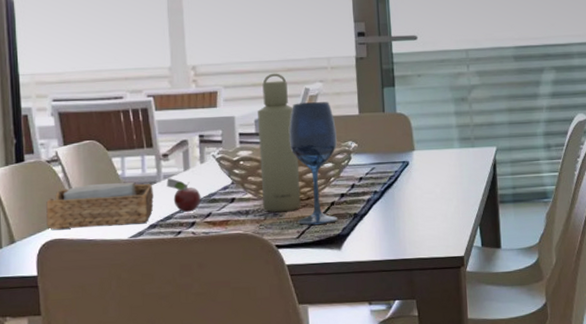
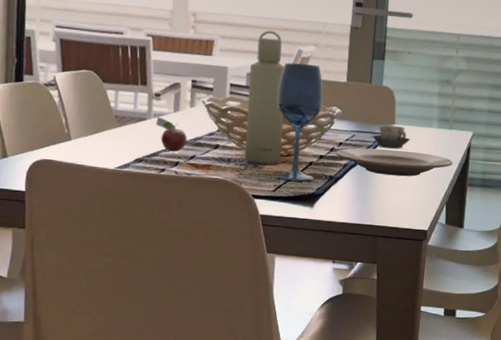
napkin holder: present [46,181,154,230] -> none [38,112,143,157]
plate: none [357,175,481,205] -> present [335,147,453,177]
cup: none [392,151,432,176] -> present [372,125,410,149]

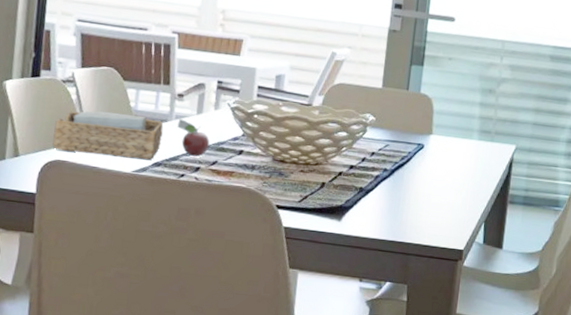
napkin holder: none [38,112,143,157] -> present [52,111,164,160]
bottle: present [245,30,285,165] -> none [270,30,317,174]
wineglass: present [275,62,323,182] -> none [302,65,357,193]
plate: present [335,147,453,177] -> none [367,158,494,191]
cup: present [372,125,410,149] -> none [407,135,448,161]

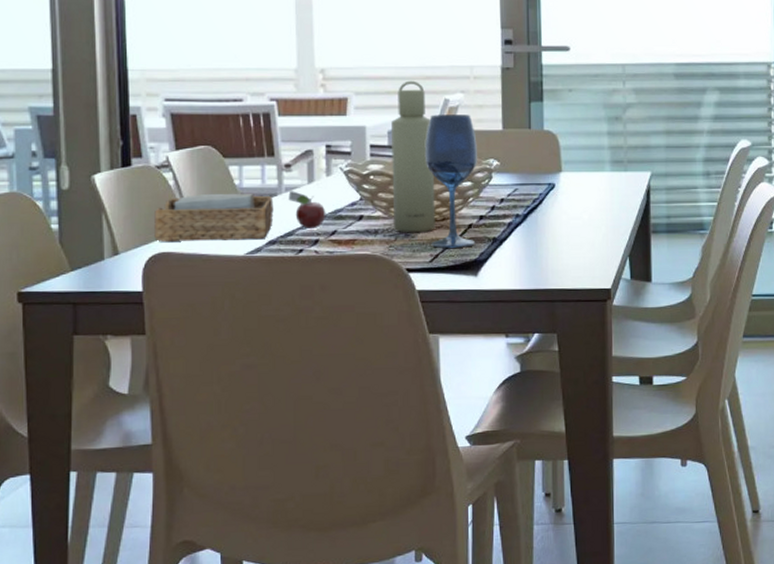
bottle: none [270,30,317,174] -> present [391,80,436,233]
wineglass: none [302,65,357,193] -> present [424,115,477,248]

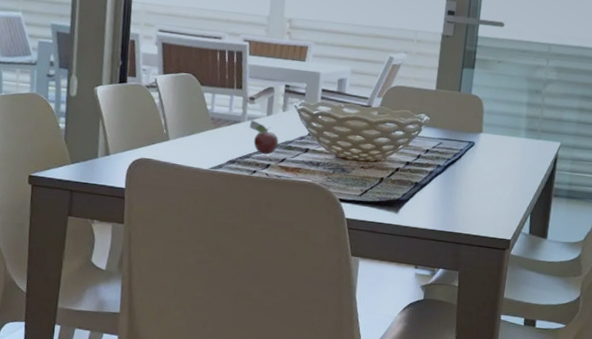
napkin holder: present [154,193,274,243] -> none [139,113,237,158]
bottle: present [391,80,436,233] -> none [333,37,376,170]
wineglass: present [424,115,477,248] -> none [362,69,413,188]

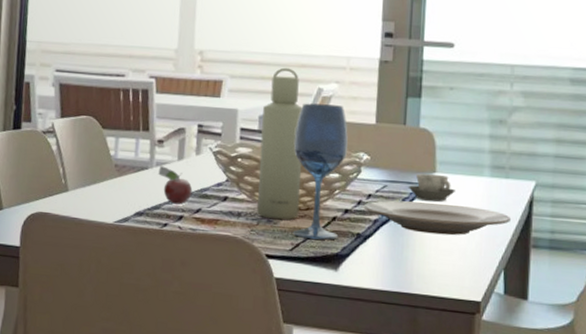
bottle: none [333,37,376,170] -> present [257,67,302,220]
wineglass: none [362,69,413,188] -> present [292,103,348,240]
plate: none [422,155,540,186] -> present [363,200,512,236]
cup: none [459,133,497,158] -> present [408,173,455,202]

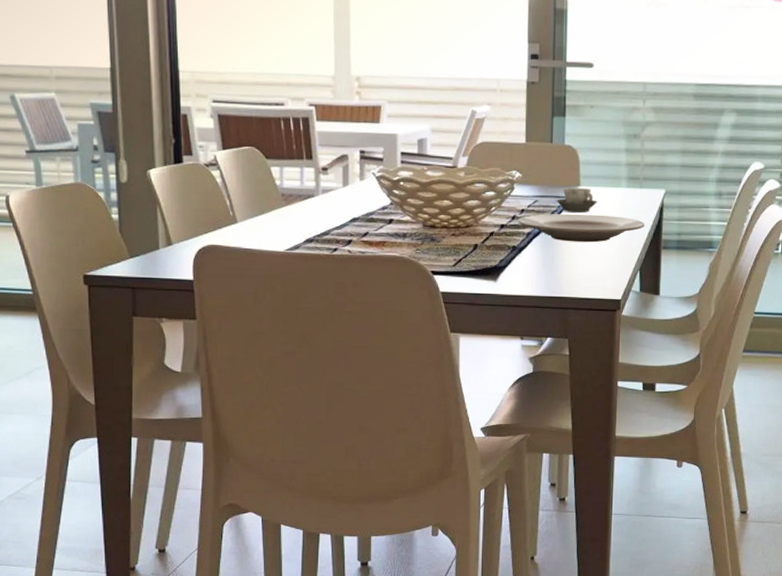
fruit: present [158,166,193,205] -> none [325,193,359,230]
bottle: present [257,67,302,220] -> none [420,91,461,238]
wineglass: present [292,103,348,240] -> none [451,125,501,254]

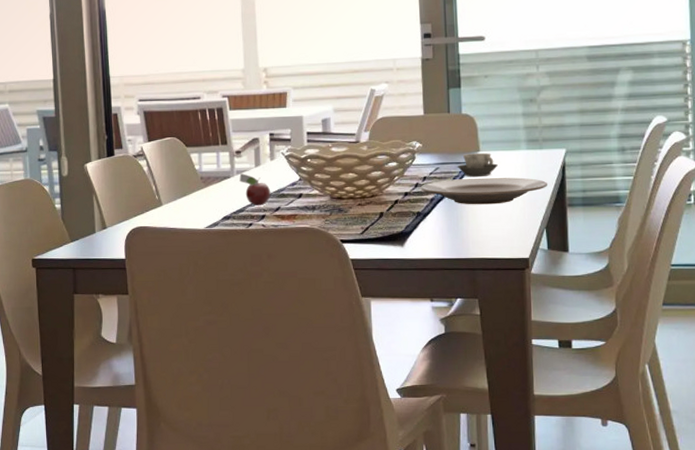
fruit: none [325,193,359,230] -> present [239,174,271,207]

